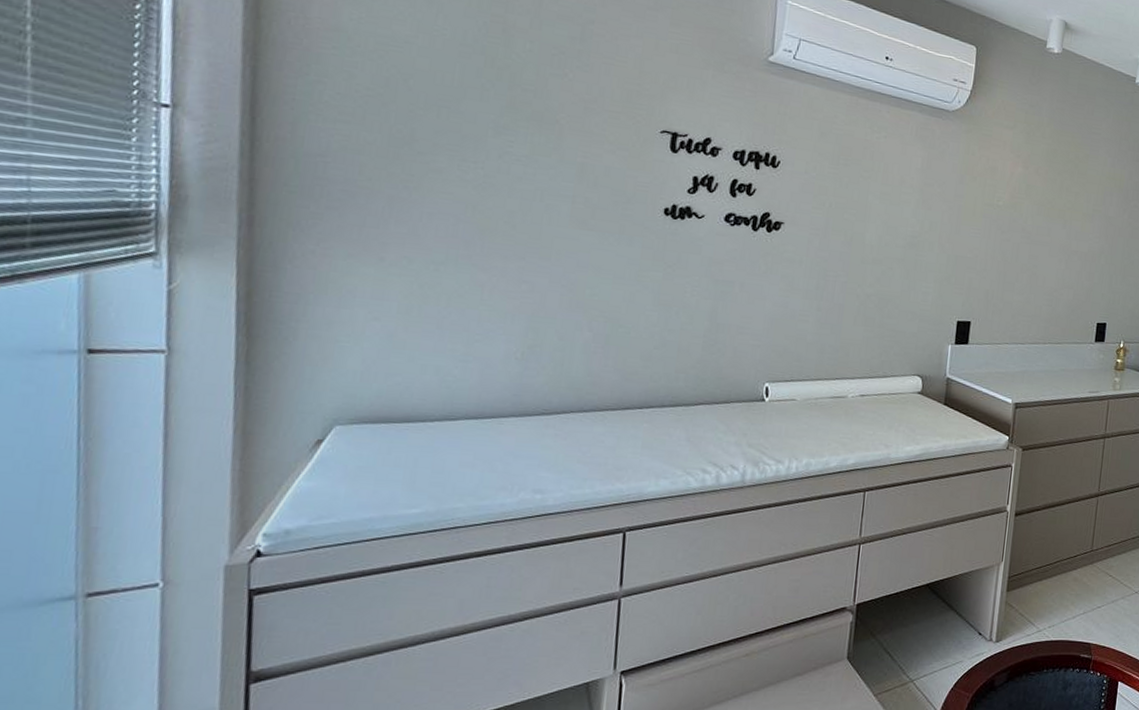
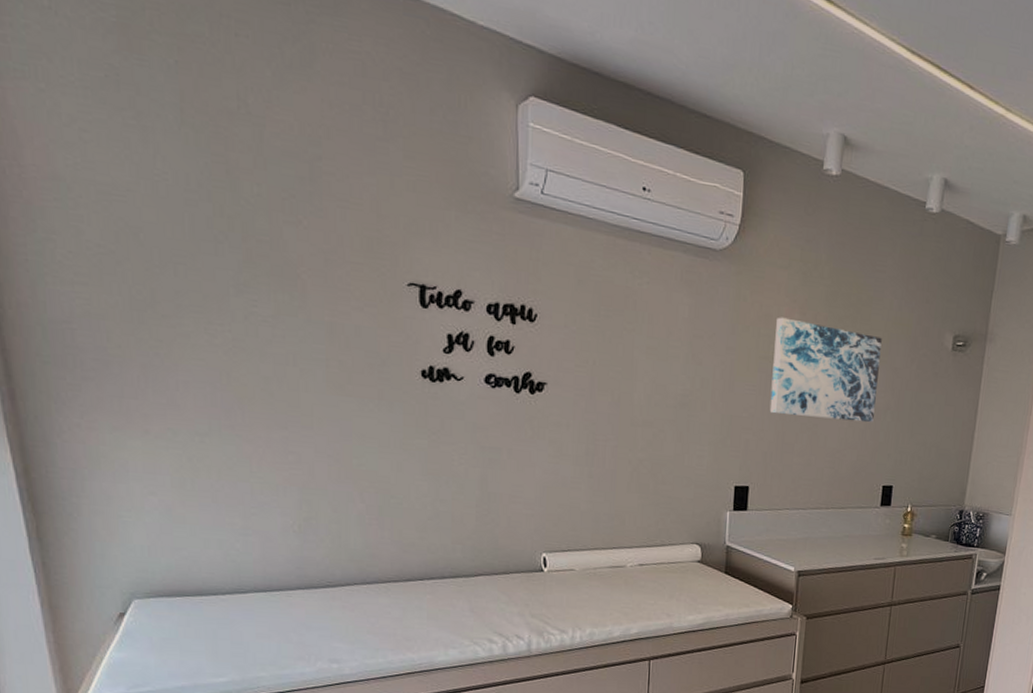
wall art: none [992,169,1097,266] -> present [769,317,882,423]

